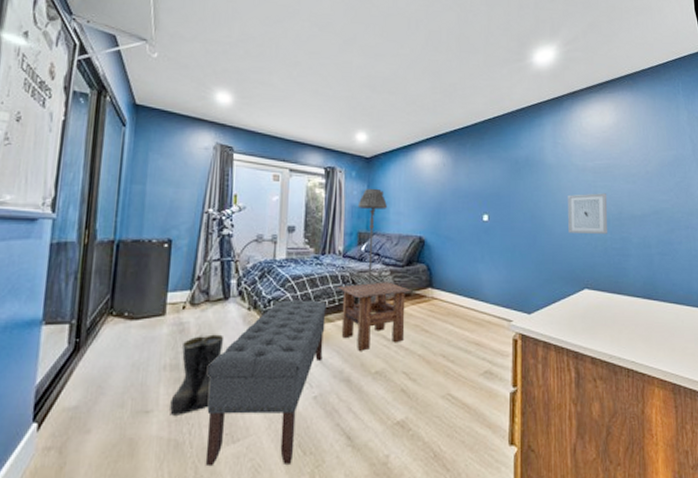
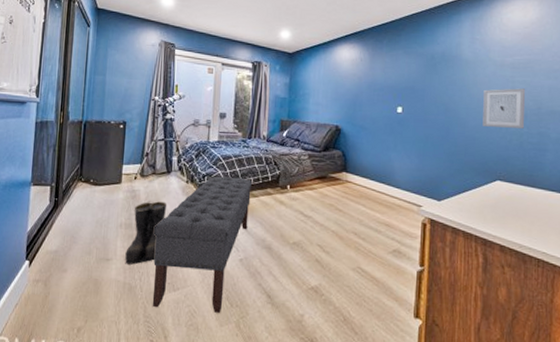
side table: present [337,282,411,351] -> none [261,164,327,224]
floor lamp: present [357,188,387,284] -> none [280,80,307,166]

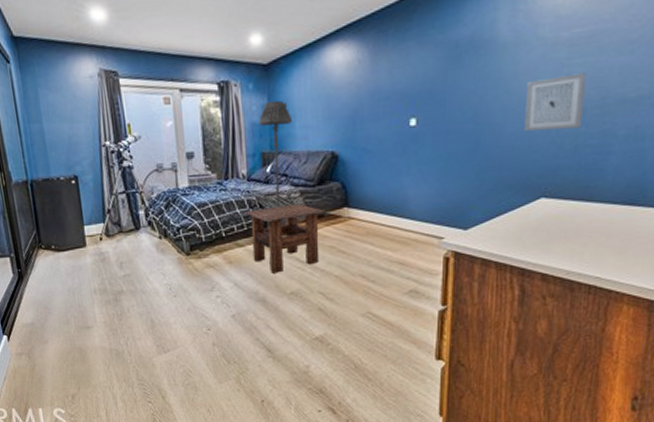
boots: present [125,201,167,265] -> none [106,262,142,330]
bench: present [152,176,252,313] -> none [131,226,237,371]
side table: none [261,164,327,224] -> present [244,204,325,273]
floor lamp: none [280,80,307,166] -> present [258,100,292,208]

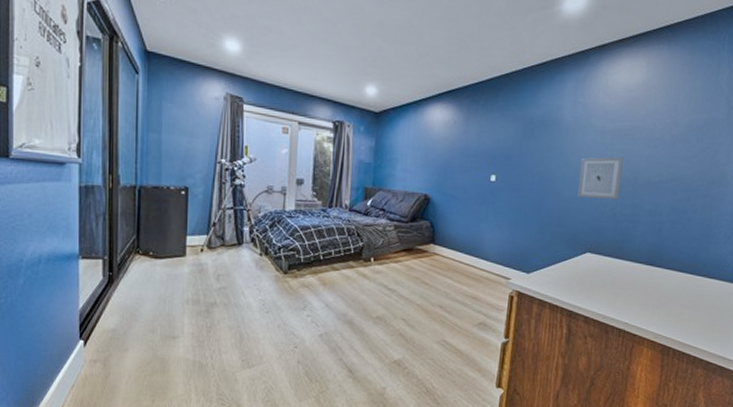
side table: present [244,204,325,273] -> none [343,236,414,298]
floor lamp: present [258,100,292,208] -> none [365,144,394,238]

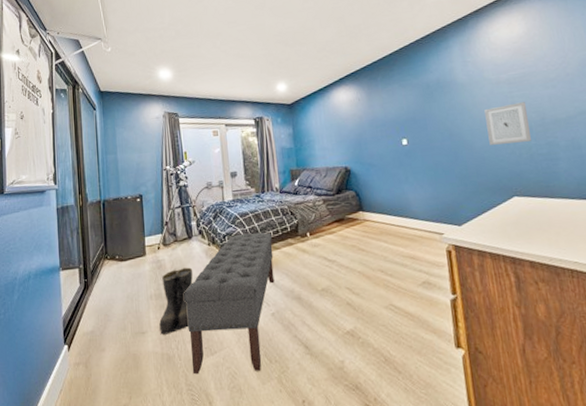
boots: none [194,275,239,342] -> present [159,267,193,335]
bench: none [224,248,332,388] -> present [183,232,275,375]

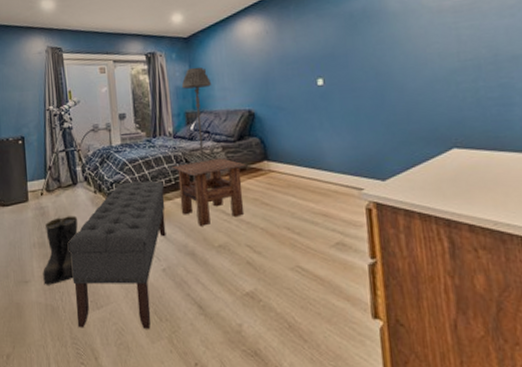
side table: none [279,210,344,272] -> present [172,158,246,226]
floor lamp: none [286,129,312,214] -> present [181,67,211,162]
wall art: present [484,102,531,145] -> none [421,34,479,87]

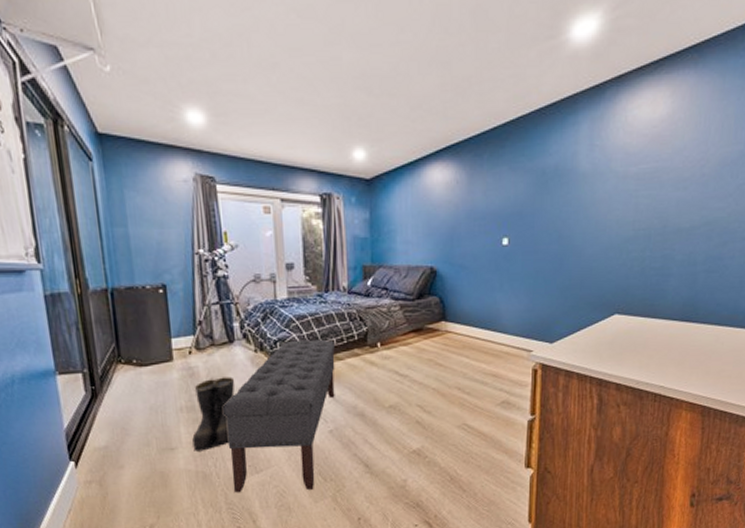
side table: present [172,158,246,226] -> none [344,317,423,387]
floor lamp: present [181,67,211,162] -> none [360,215,393,321]

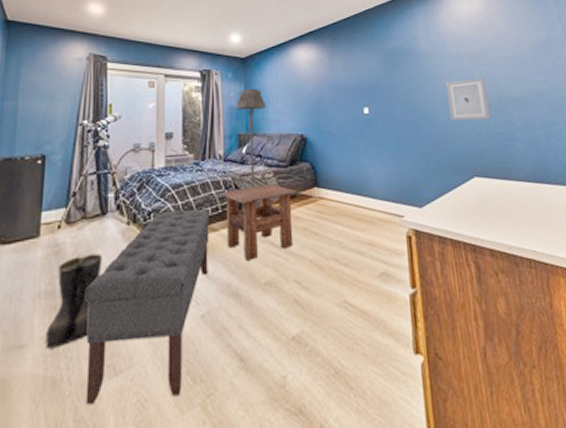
side table: none [344,317,423,387] -> present [220,184,297,261]
floor lamp: none [360,215,393,321] -> present [235,88,266,188]
wall art: none [601,204,650,253] -> present [446,78,490,120]

